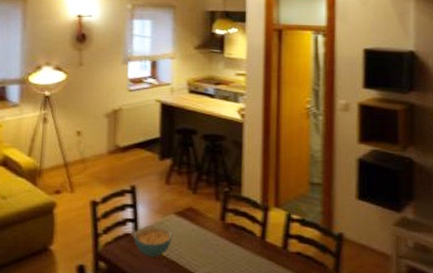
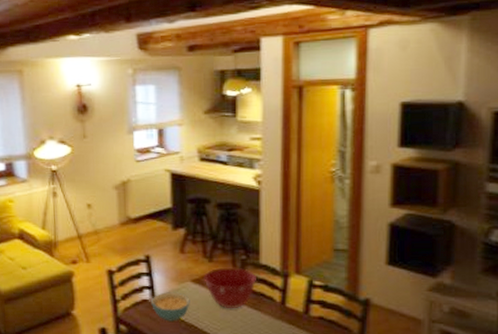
mixing bowl: none [187,199,238,243] -> present [203,267,256,308]

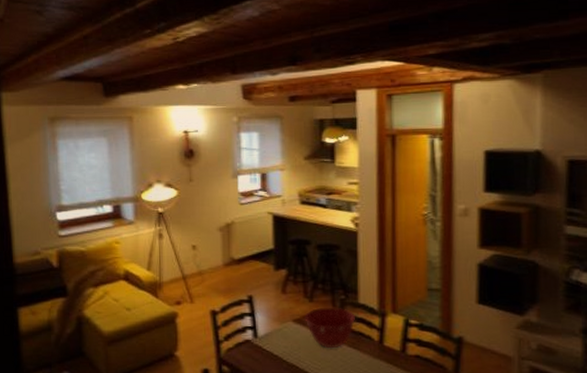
cereal bowl: present [151,292,190,322] -> none [254,332,292,362]

